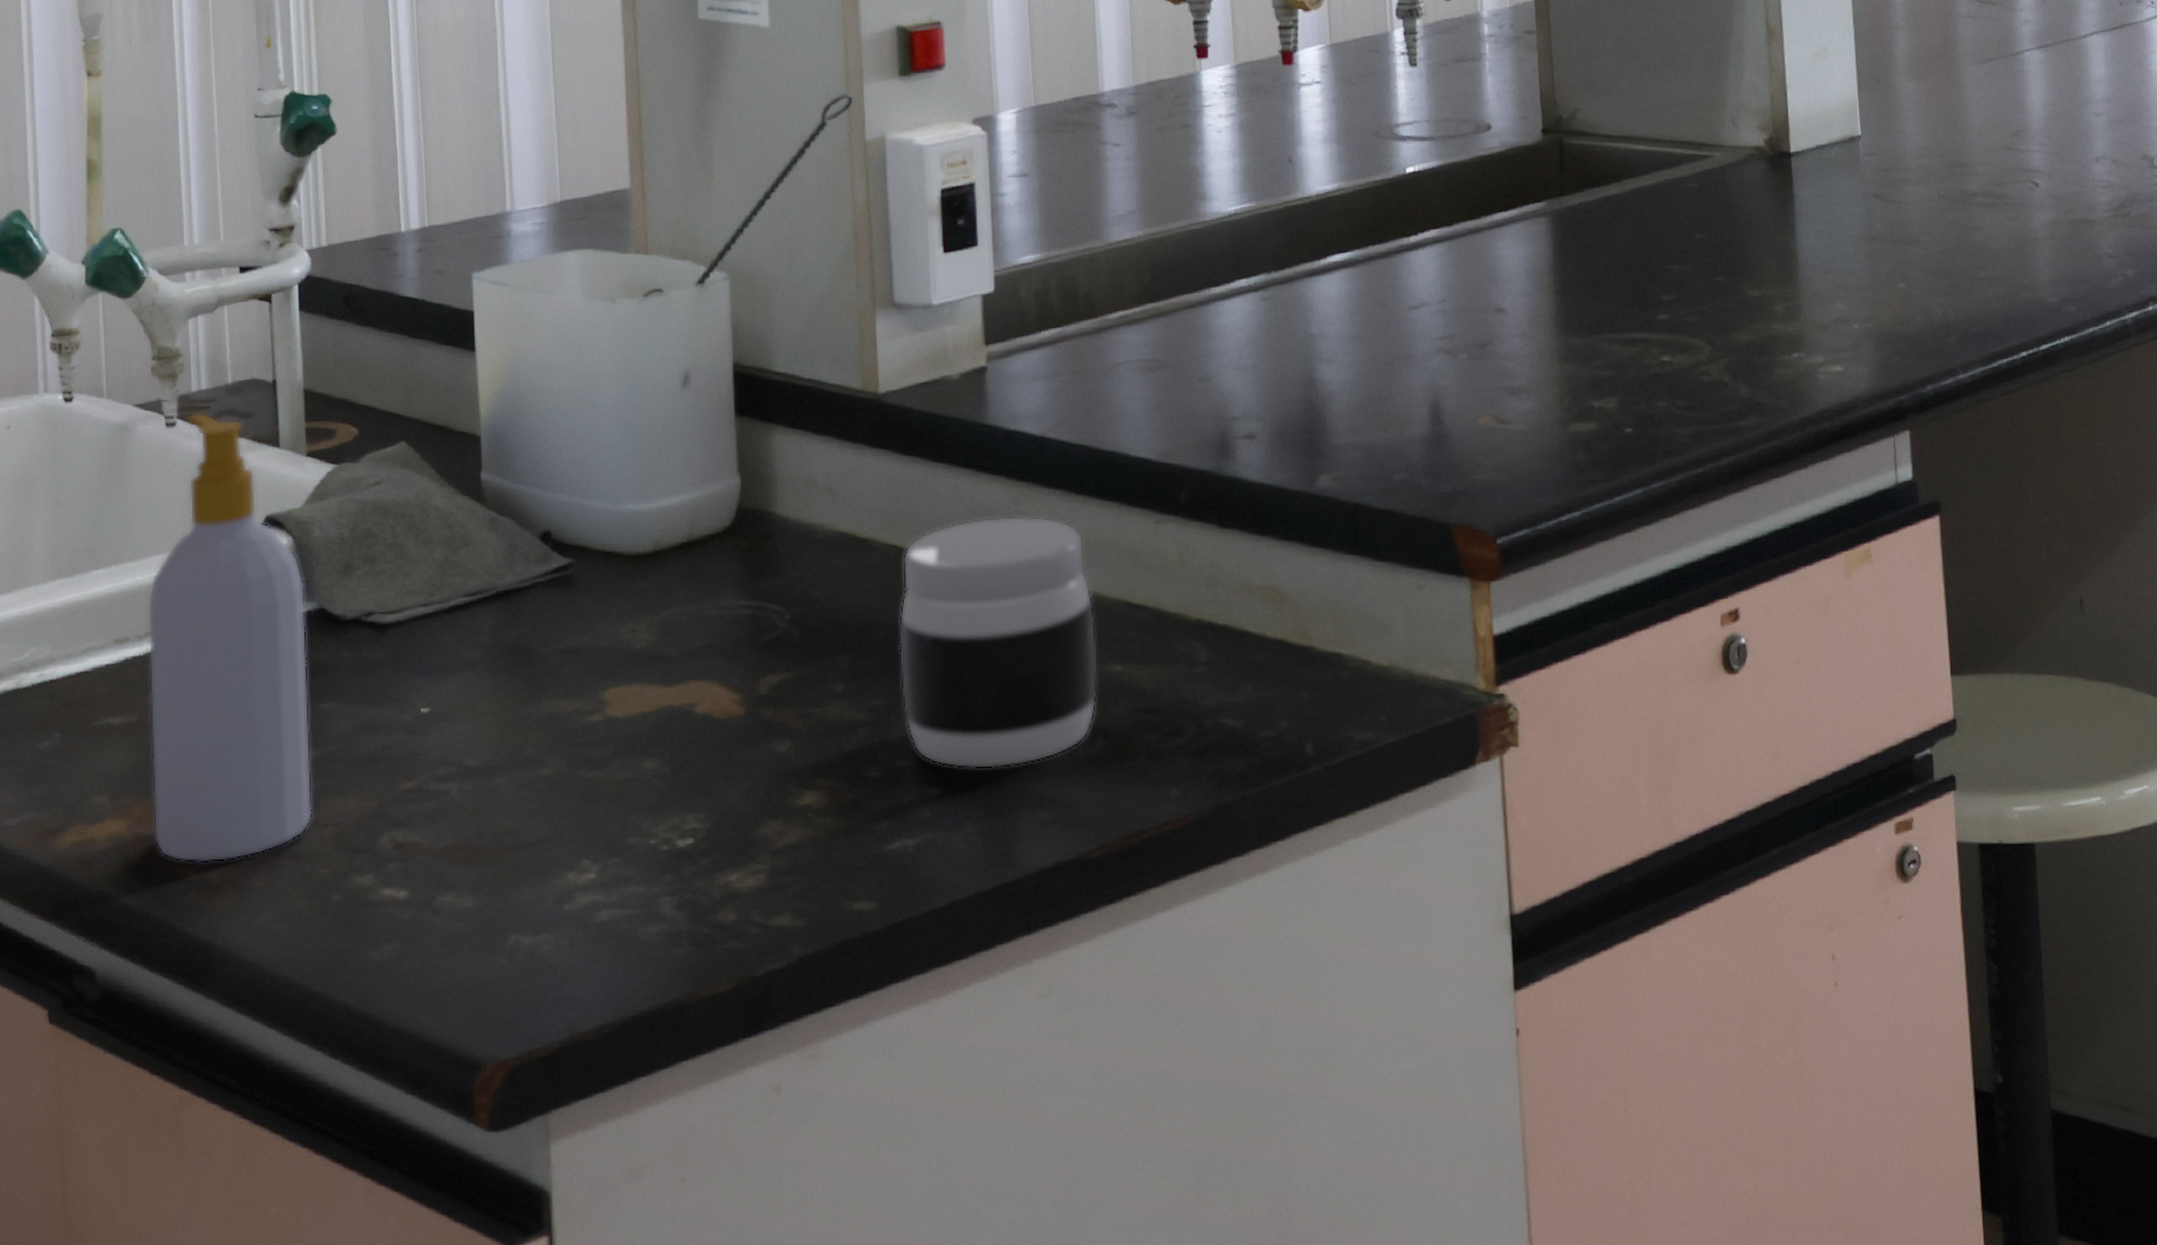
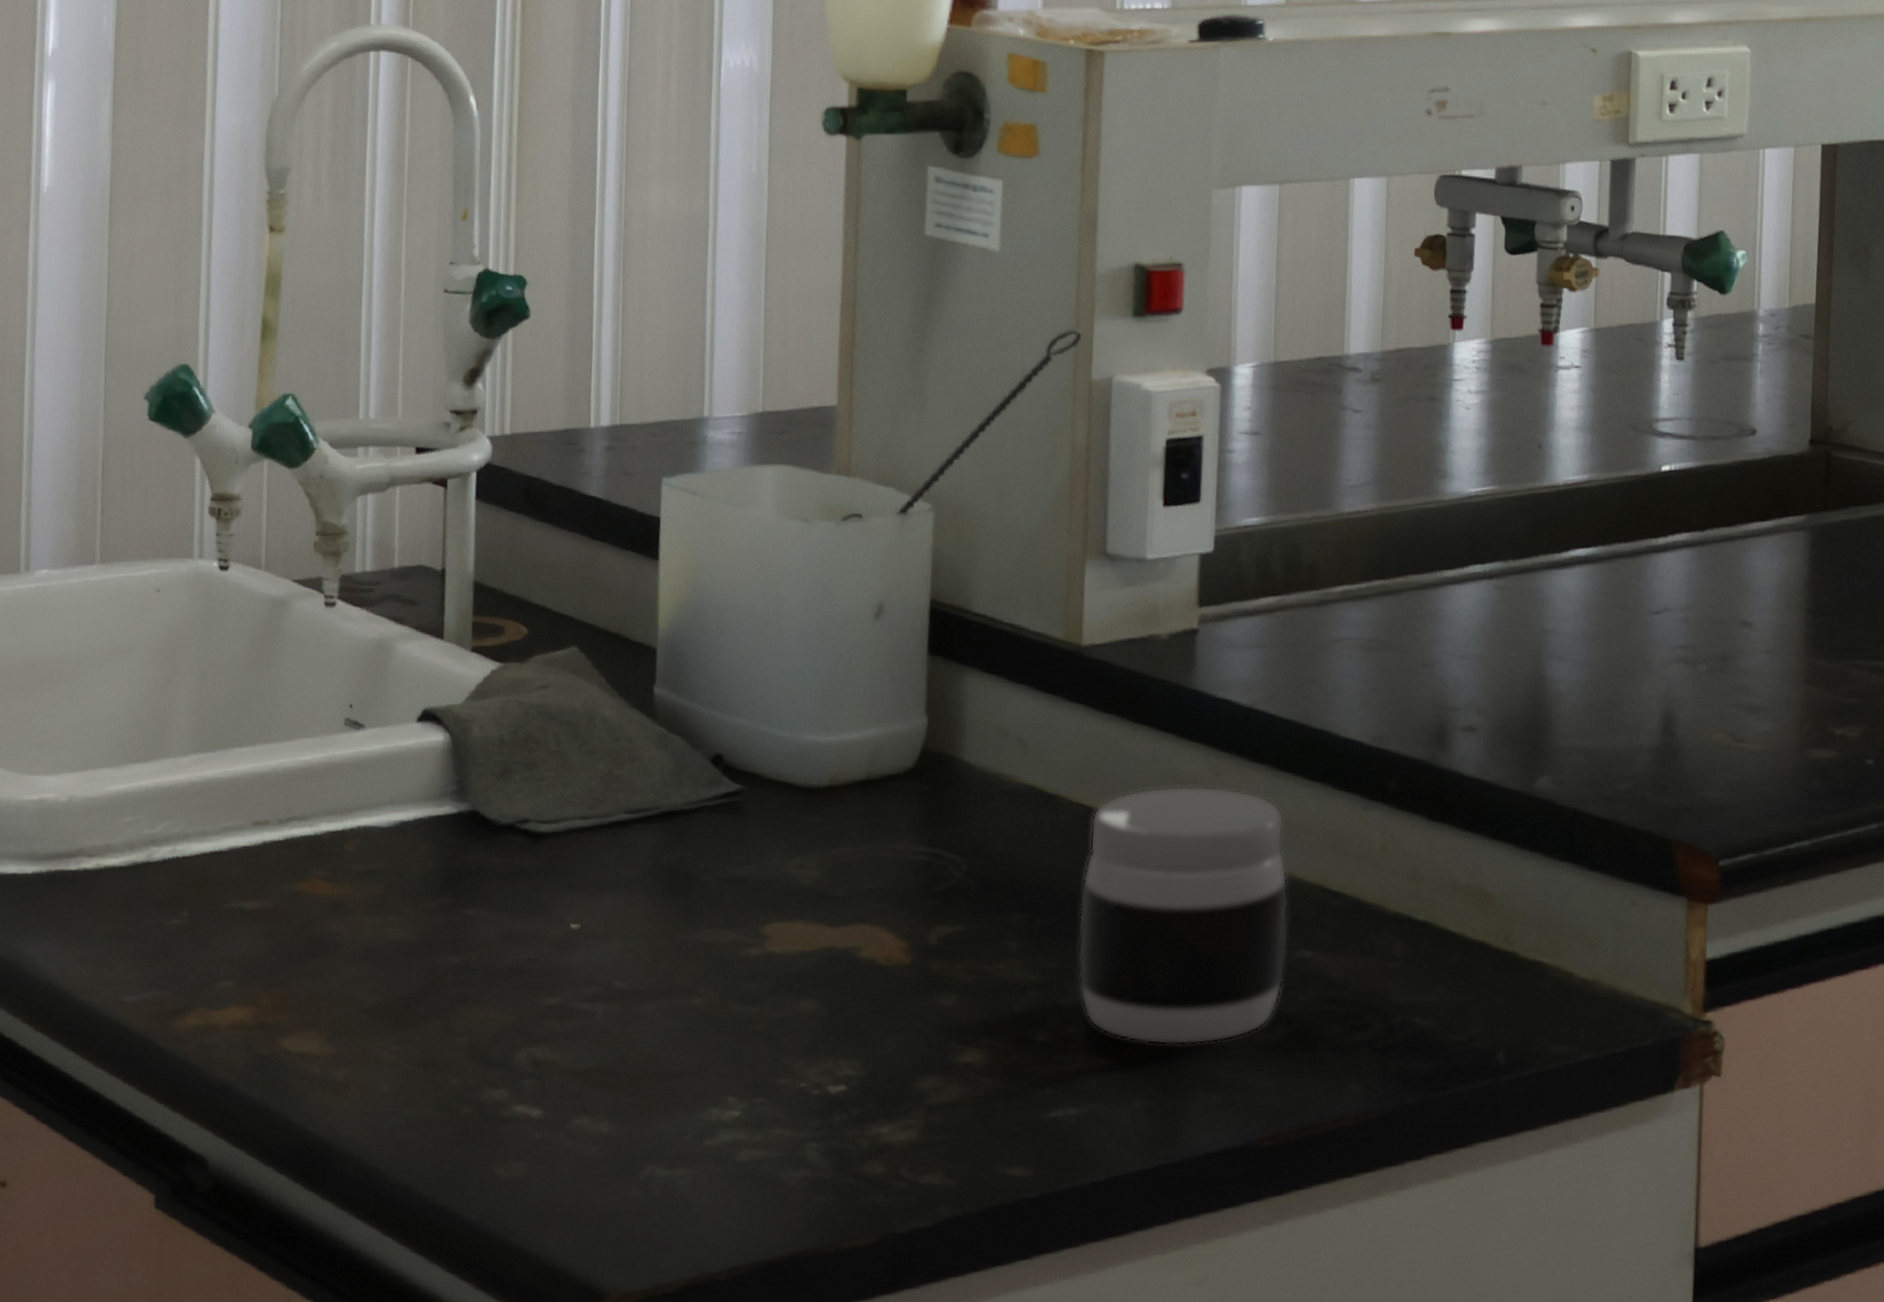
soap bottle: present [147,412,313,864] -> none [280,594,459,1062]

